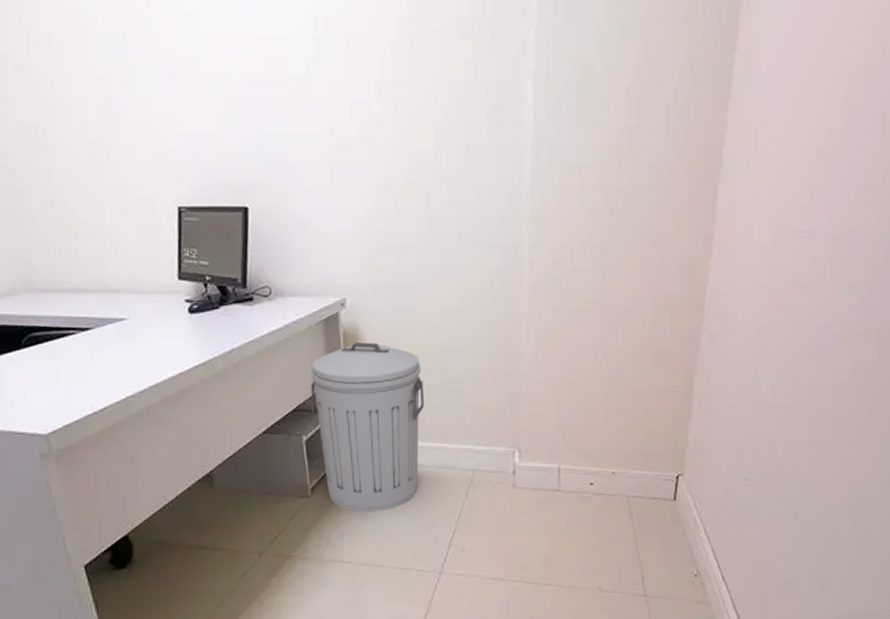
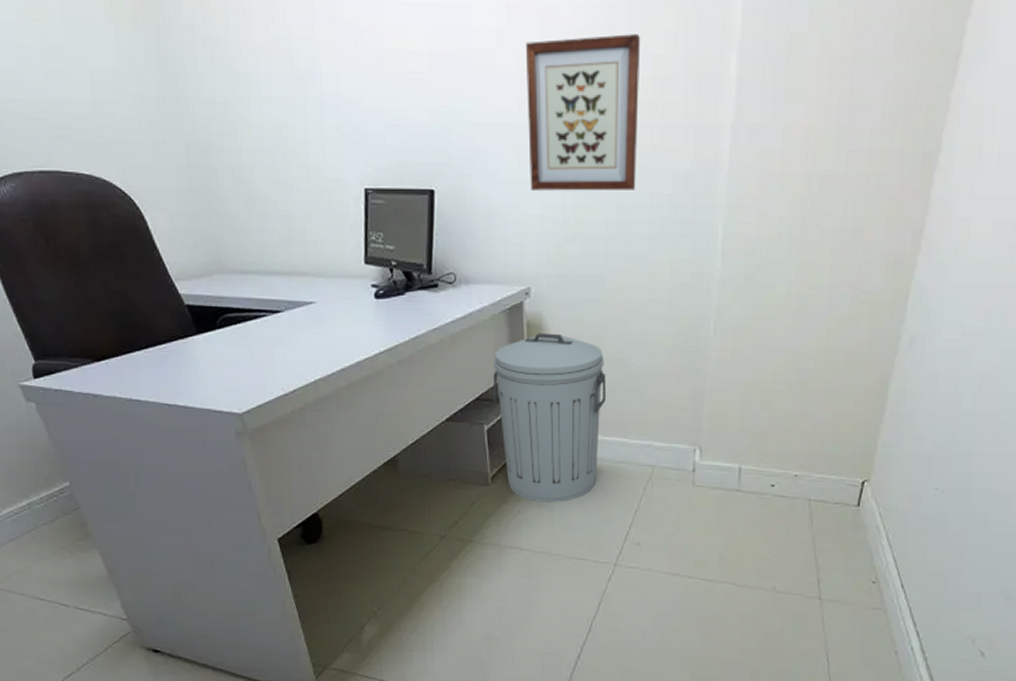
wall art: none [334,64,445,207] -> present [525,34,640,191]

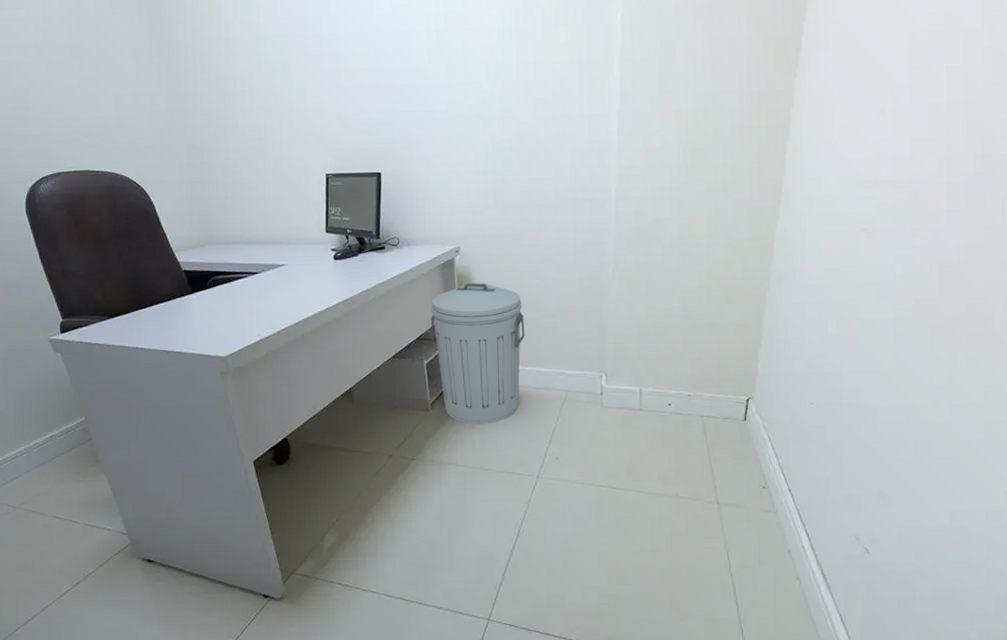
wall art: present [525,34,640,191] -> none [451,47,543,170]

